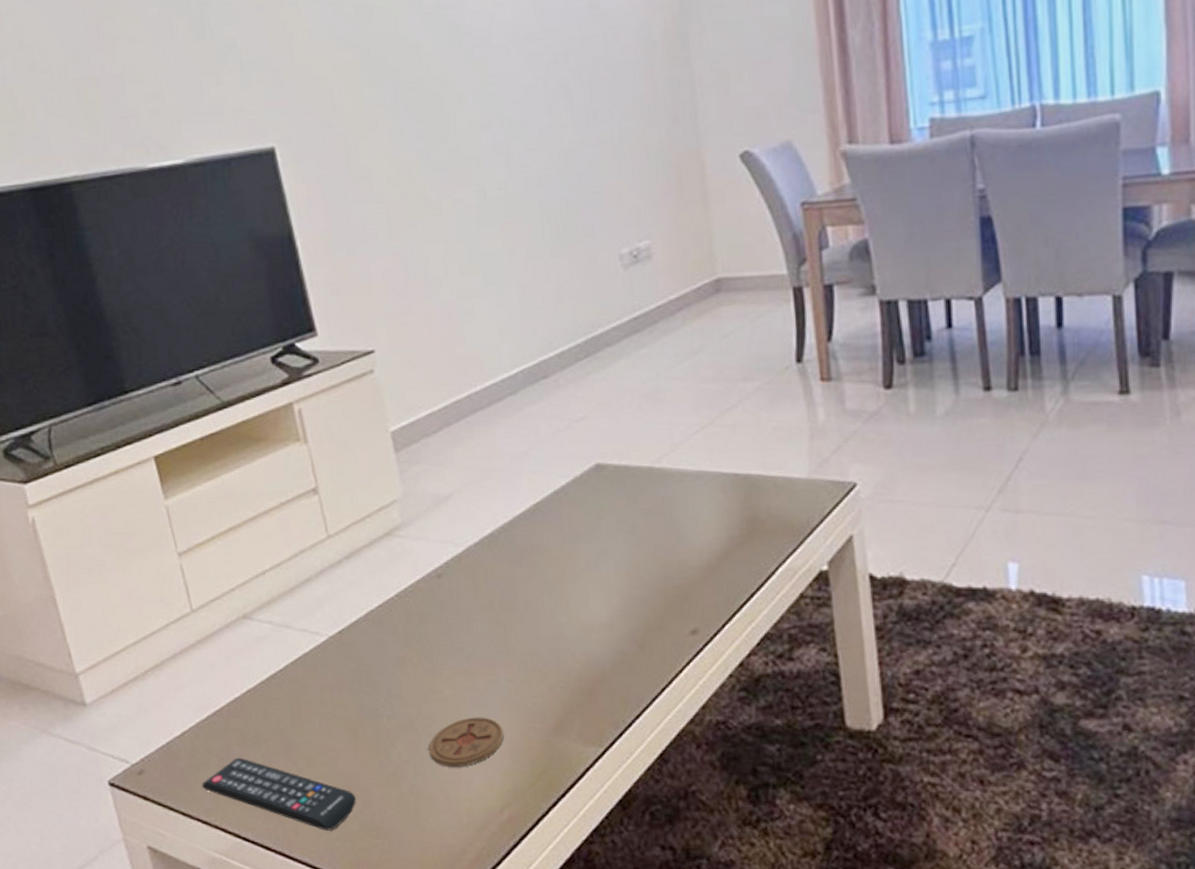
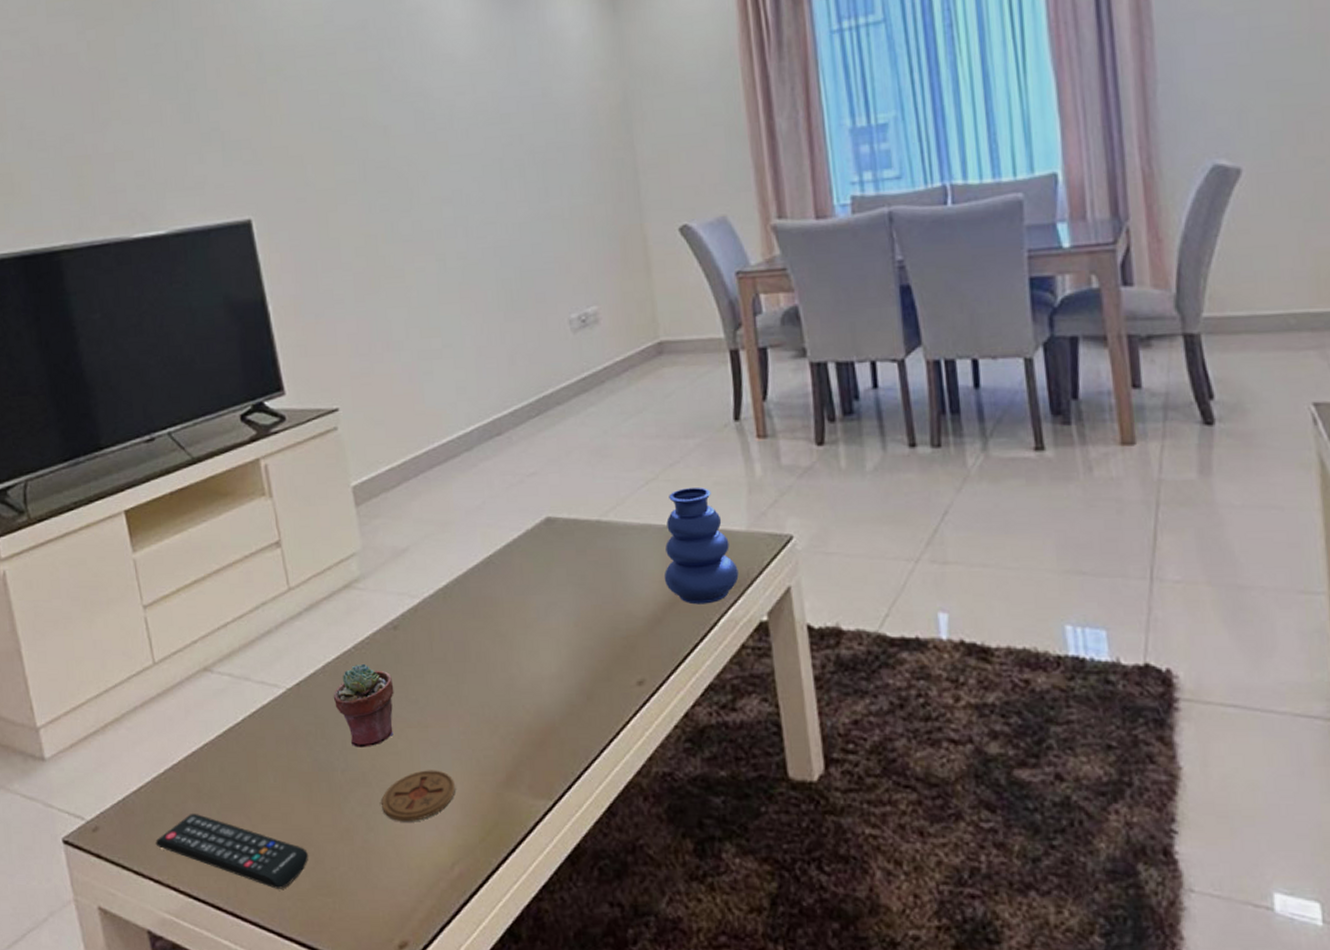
potted succulent: none [376,611,440,695] -> present [333,663,394,748]
vase: none [719,433,798,554] -> present [664,488,739,605]

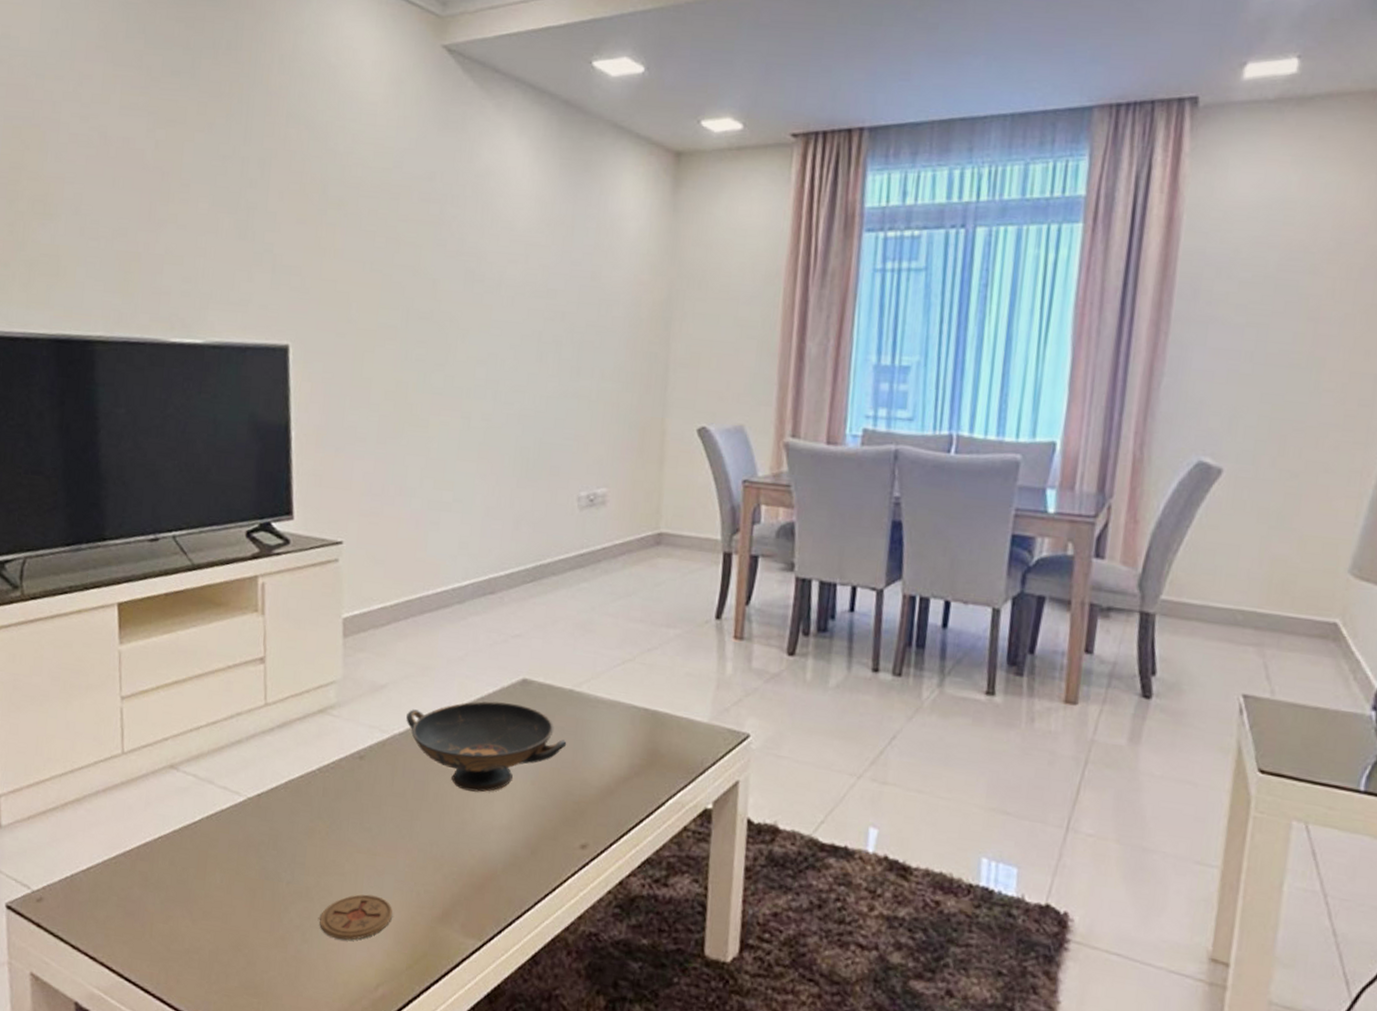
remote control: present [155,814,309,889] -> none [96,900,242,983]
potted succulent: present [333,663,394,748] -> none [290,786,351,865]
decorative bowl: none [434,544,604,644] -> present [406,701,567,792]
vase: present [664,488,739,605] -> none [623,673,694,785]

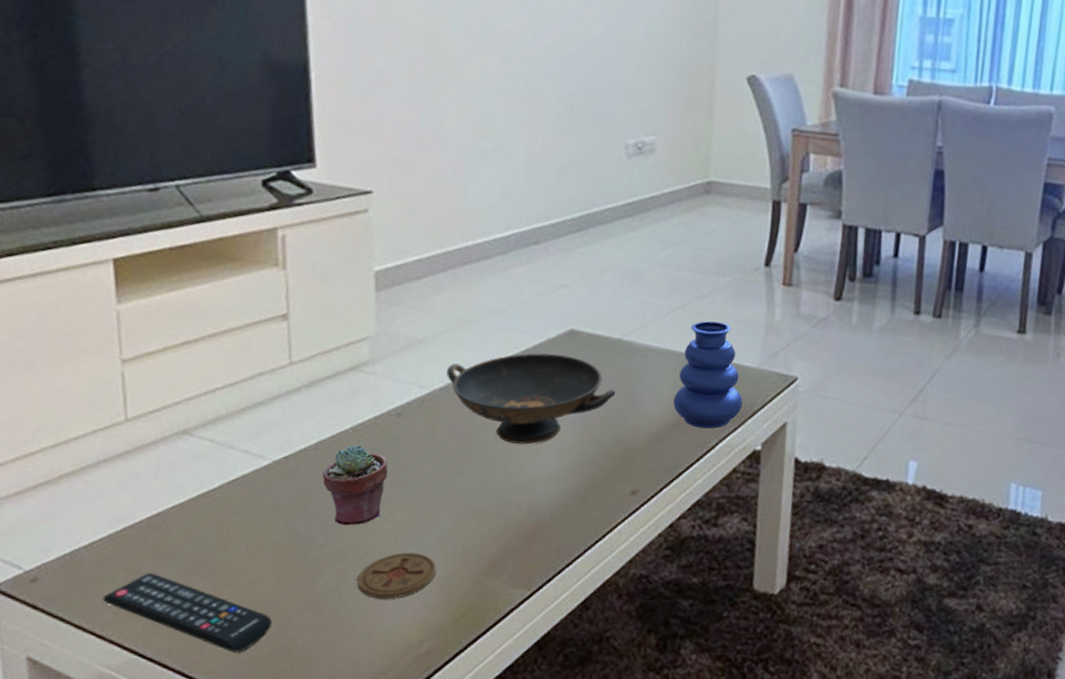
remote control: none [96,900,242,983] -> present [103,573,273,653]
potted succulent: none [290,786,351,865] -> present [322,445,388,526]
vase: none [623,673,694,785] -> present [673,321,743,429]

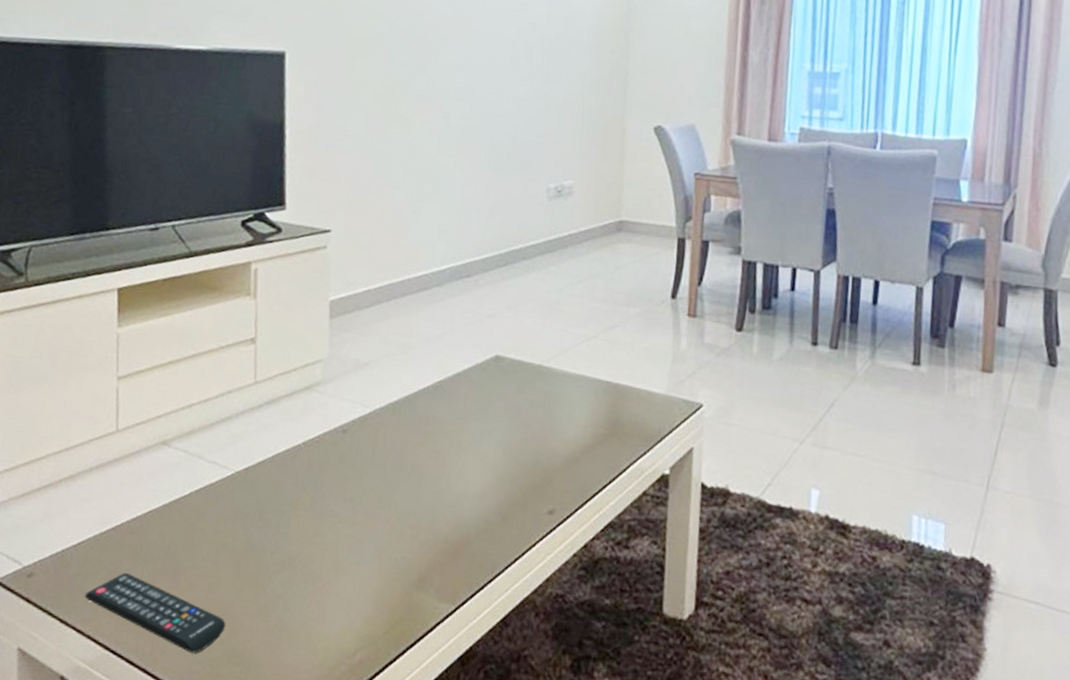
potted succulent: present [322,445,388,526] -> none [276,459,333,535]
coaster: present [357,552,436,599] -> none [301,562,371,608]
decorative bowl: present [447,353,616,445] -> none [387,376,536,463]
vase: present [673,321,743,429] -> none [587,349,652,453]

